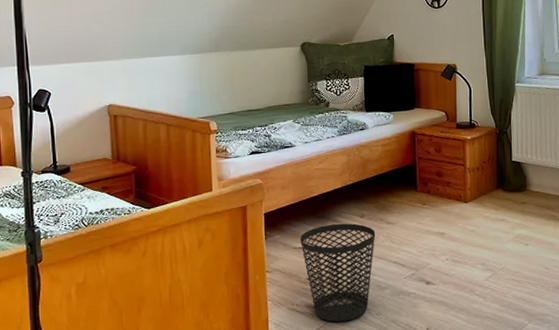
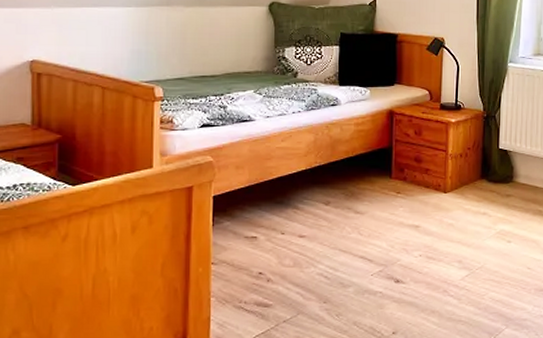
wastebasket: present [299,223,376,322] -> none [253,210,342,323]

